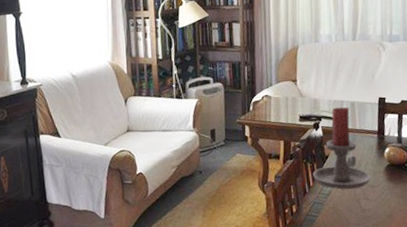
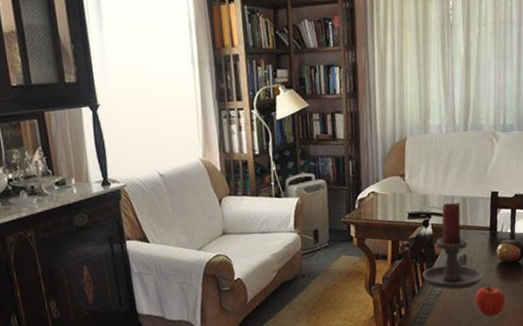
fruit: none [363,187,394,217] -> present [475,286,506,316]

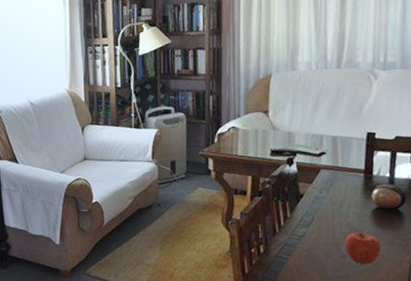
candle holder: present [422,202,483,290] -> none [284,142,354,233]

